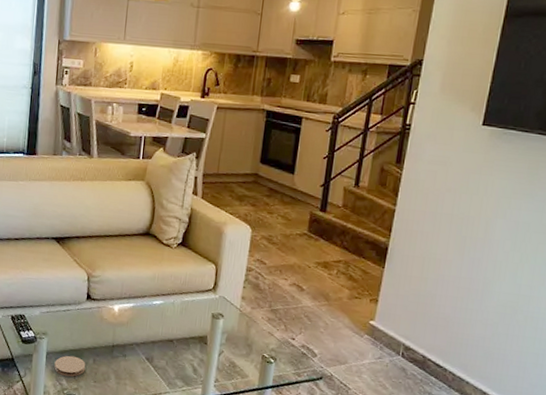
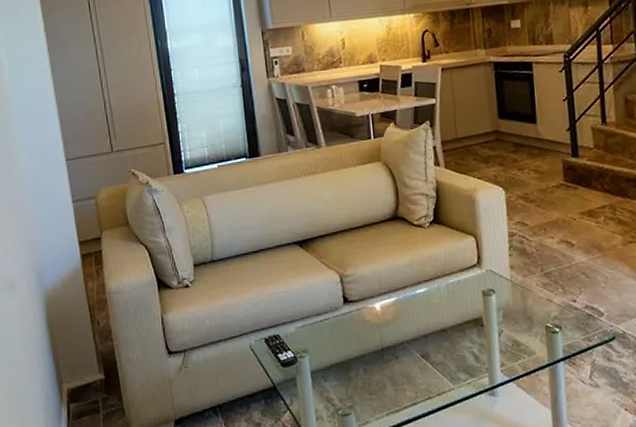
coaster: present [54,355,86,377] -> none [322,369,357,395]

